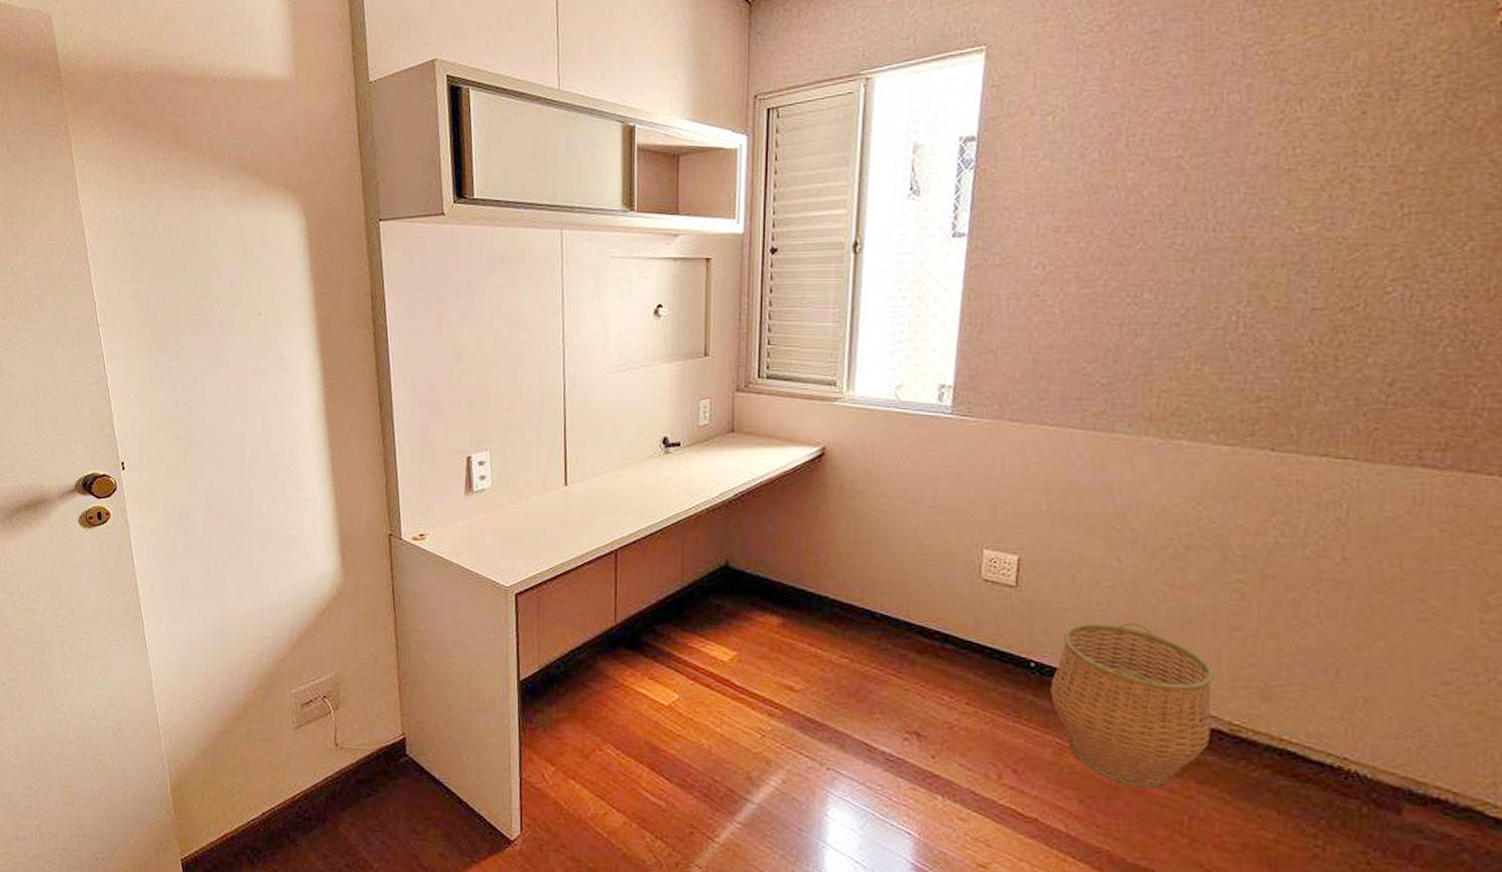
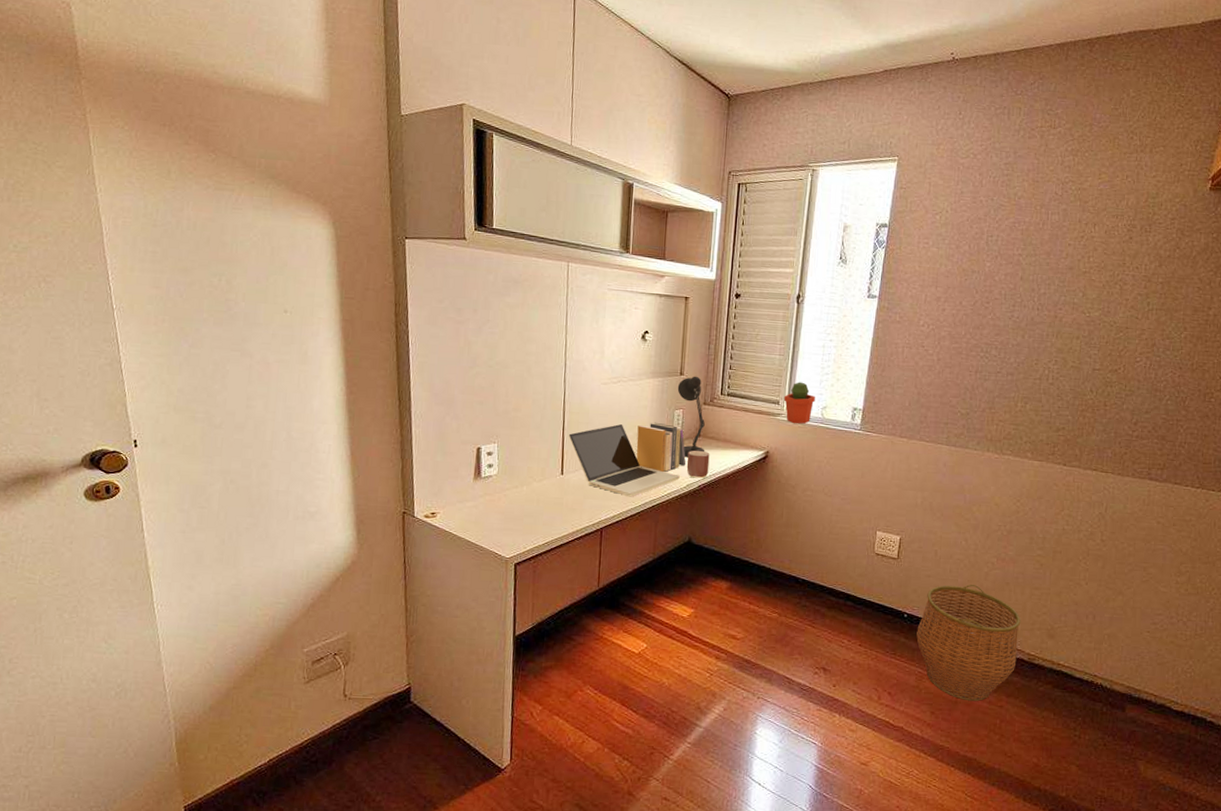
laptop: none [571,421,710,511] -> present [568,424,680,497]
books: none [654,416,718,478] -> present [636,422,687,472]
desk lamp: none [702,356,741,459] -> present [677,376,705,458]
mug: none [718,449,748,485] -> present [686,450,710,479]
succulent plant: none [842,355,886,411] -> present [783,382,815,425]

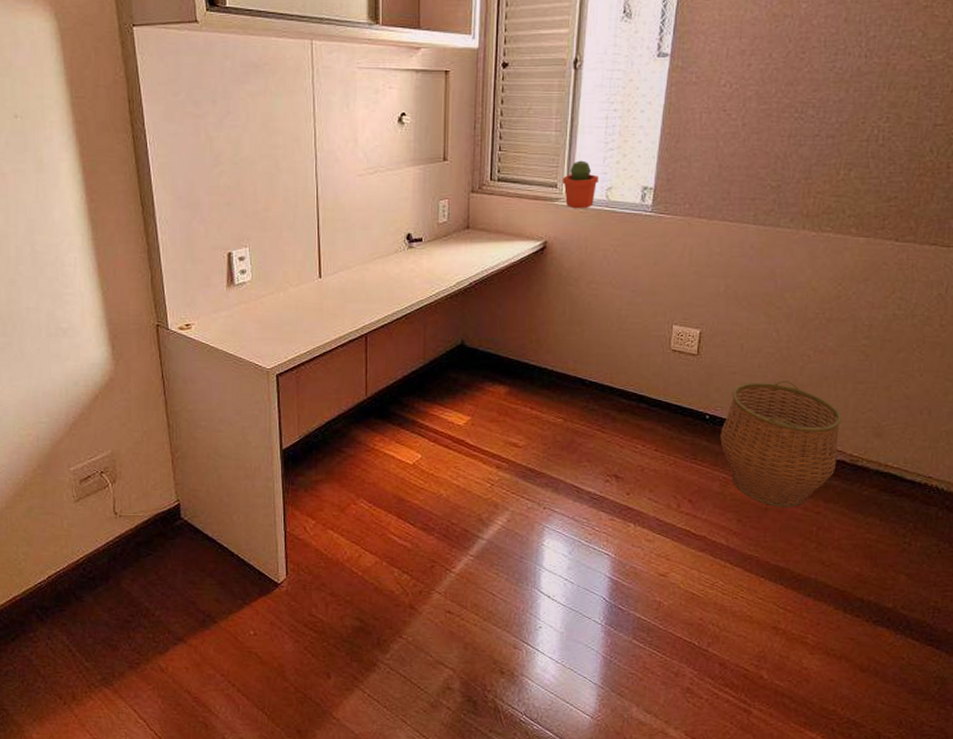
laptop: present [568,424,680,497] -> none [324,220,448,299]
books: present [636,422,687,472] -> none [399,215,455,269]
desk lamp: present [677,376,705,458] -> none [441,160,476,253]
mug: present [686,450,710,479] -> none [455,244,481,275]

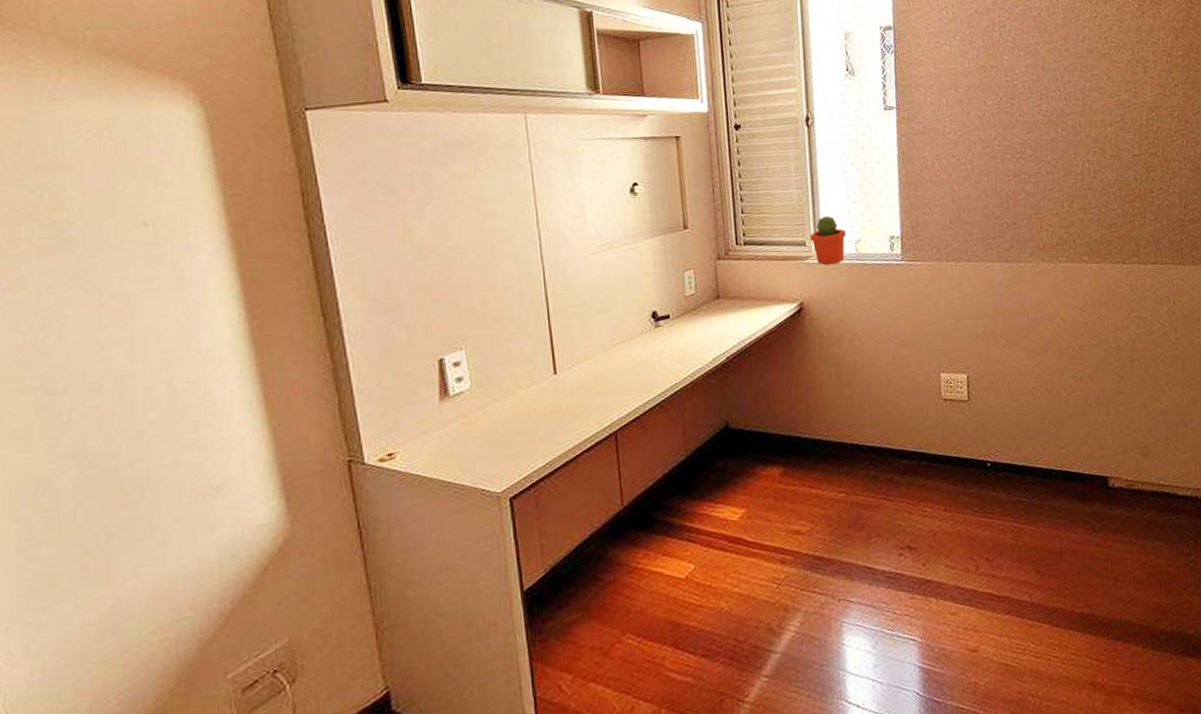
basket: present [720,381,842,507] -> none [1003,414,1116,549]

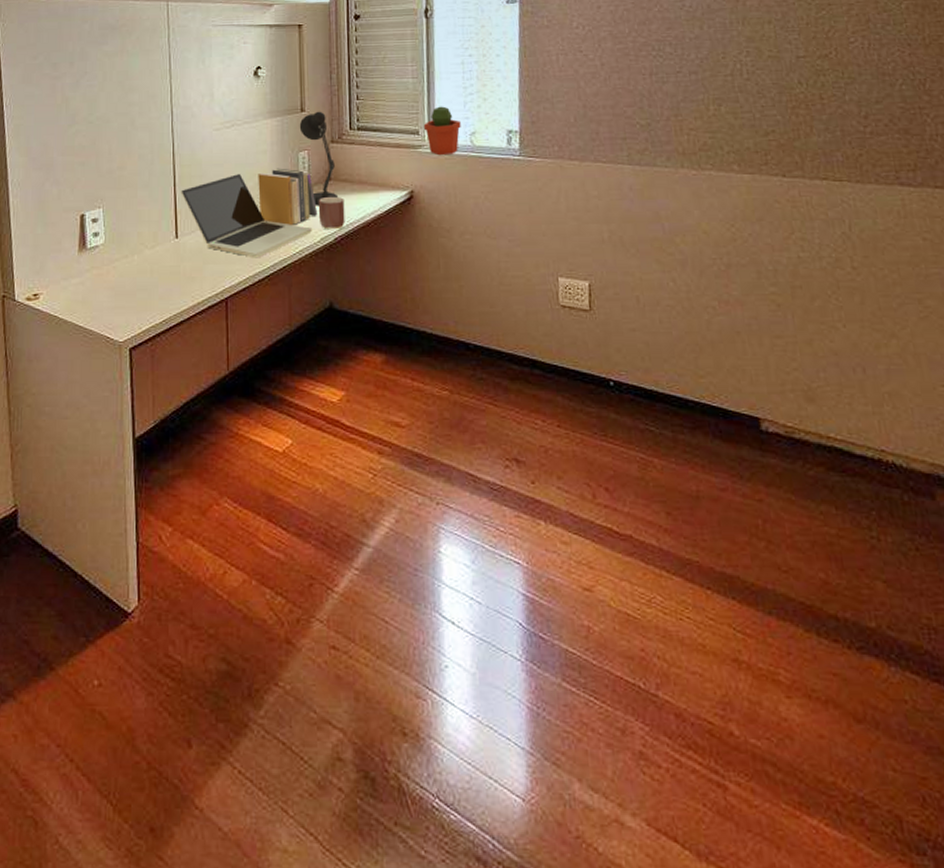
laptop: none [556,299,703,387] -> present [181,174,312,258]
books: none [641,290,708,349] -> present [258,168,318,225]
desk lamp: none [683,227,728,326] -> present [299,111,339,206]
mug: none [707,314,737,350] -> present [318,196,345,230]

